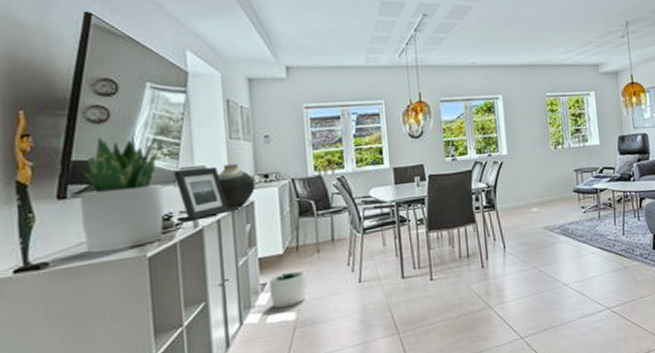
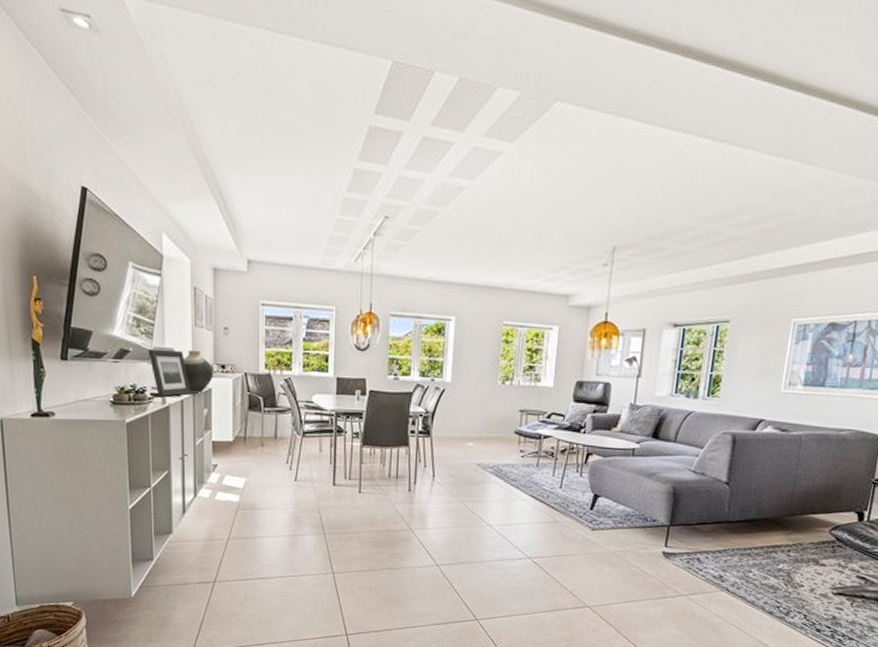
planter: present [75,131,164,253] -> none [73,307,139,412]
planter: present [270,271,306,309] -> none [220,459,249,490]

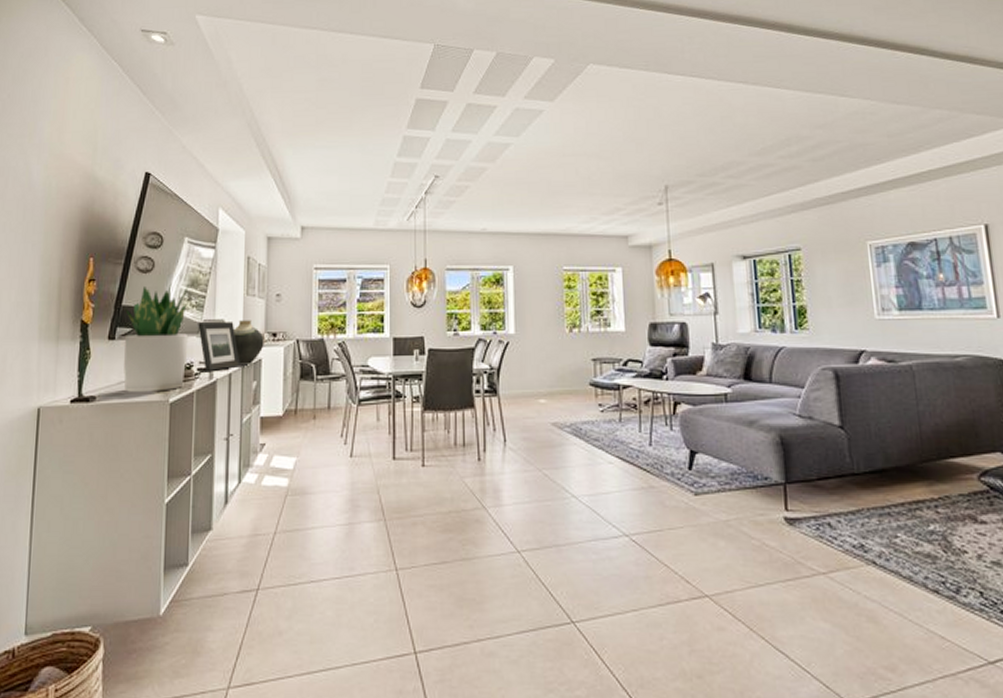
planter: none [73,307,139,412] -> present [123,282,189,392]

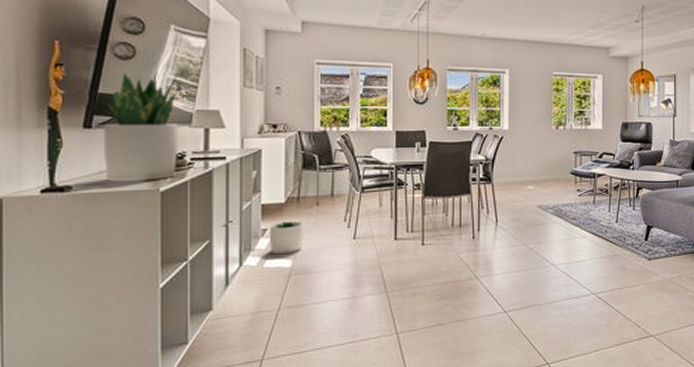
picture frame: present [198,321,240,372] -> none [189,111,238,162]
vase: present [234,320,264,366] -> none [230,111,264,156]
planter: none [268,435,300,472] -> present [270,221,303,255]

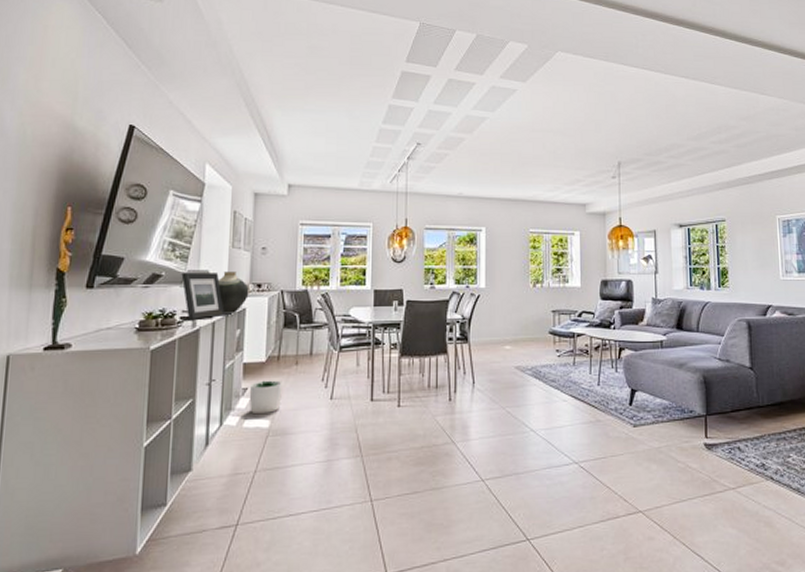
planter: present [101,70,178,181] -> none [102,233,173,339]
picture frame: none [189,111,238,162] -> present [181,271,224,321]
vase: none [230,111,264,156] -> present [218,271,249,315]

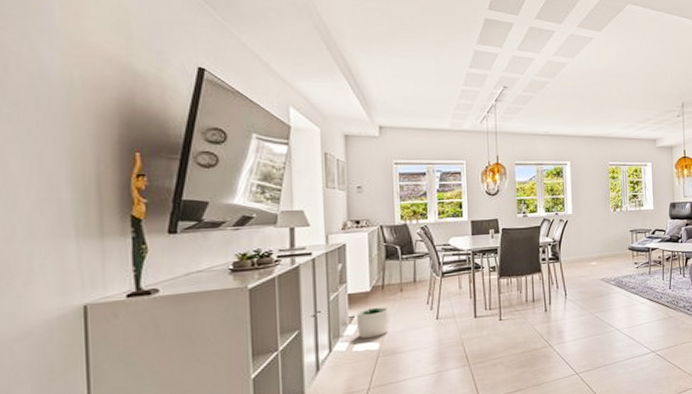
picture frame: present [181,271,224,321] -> none [274,212,324,259]
vase: present [218,271,249,315] -> none [314,210,348,251]

